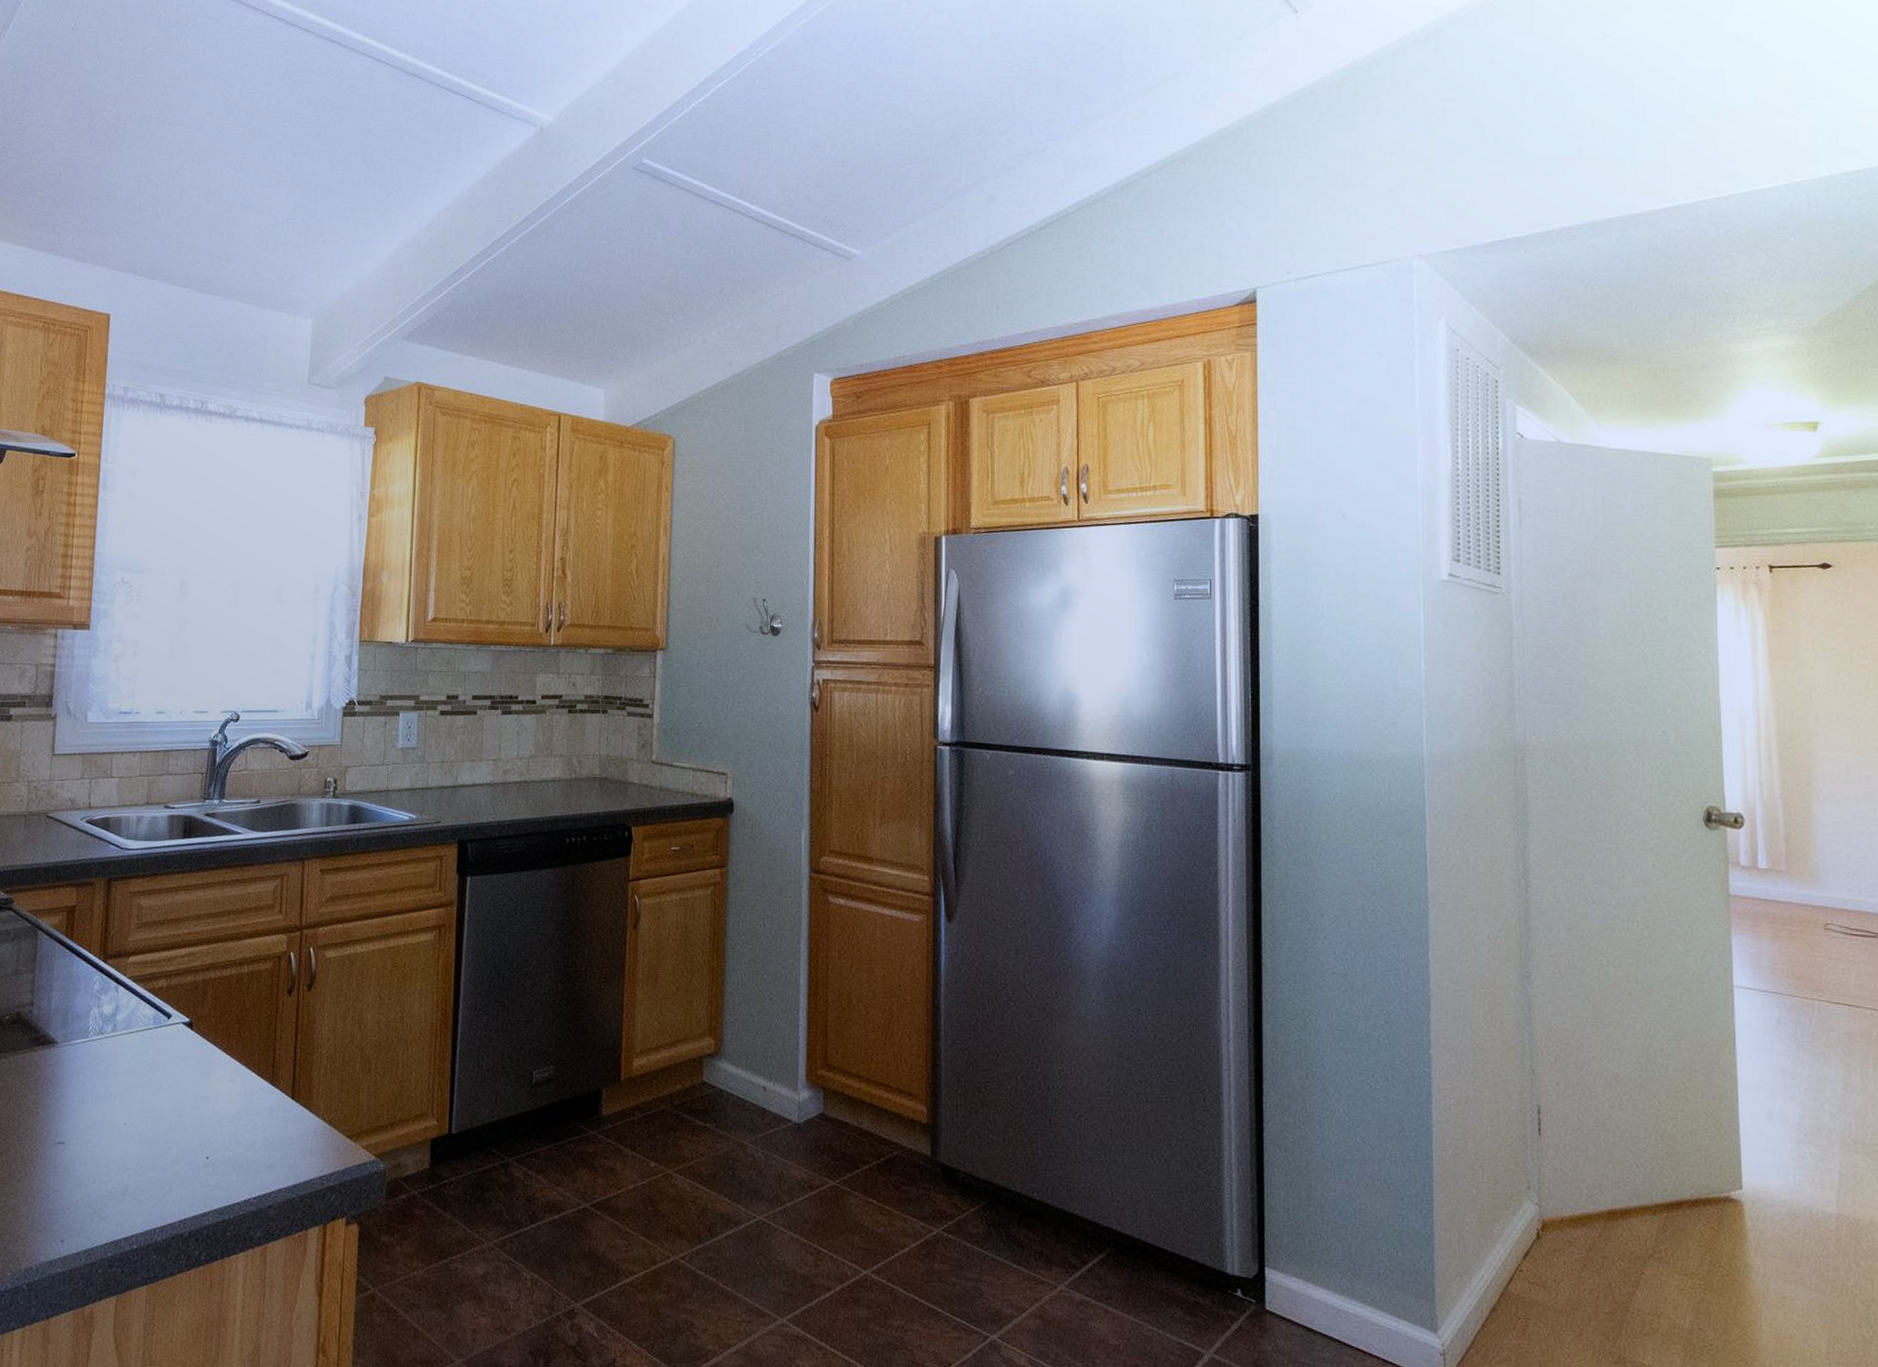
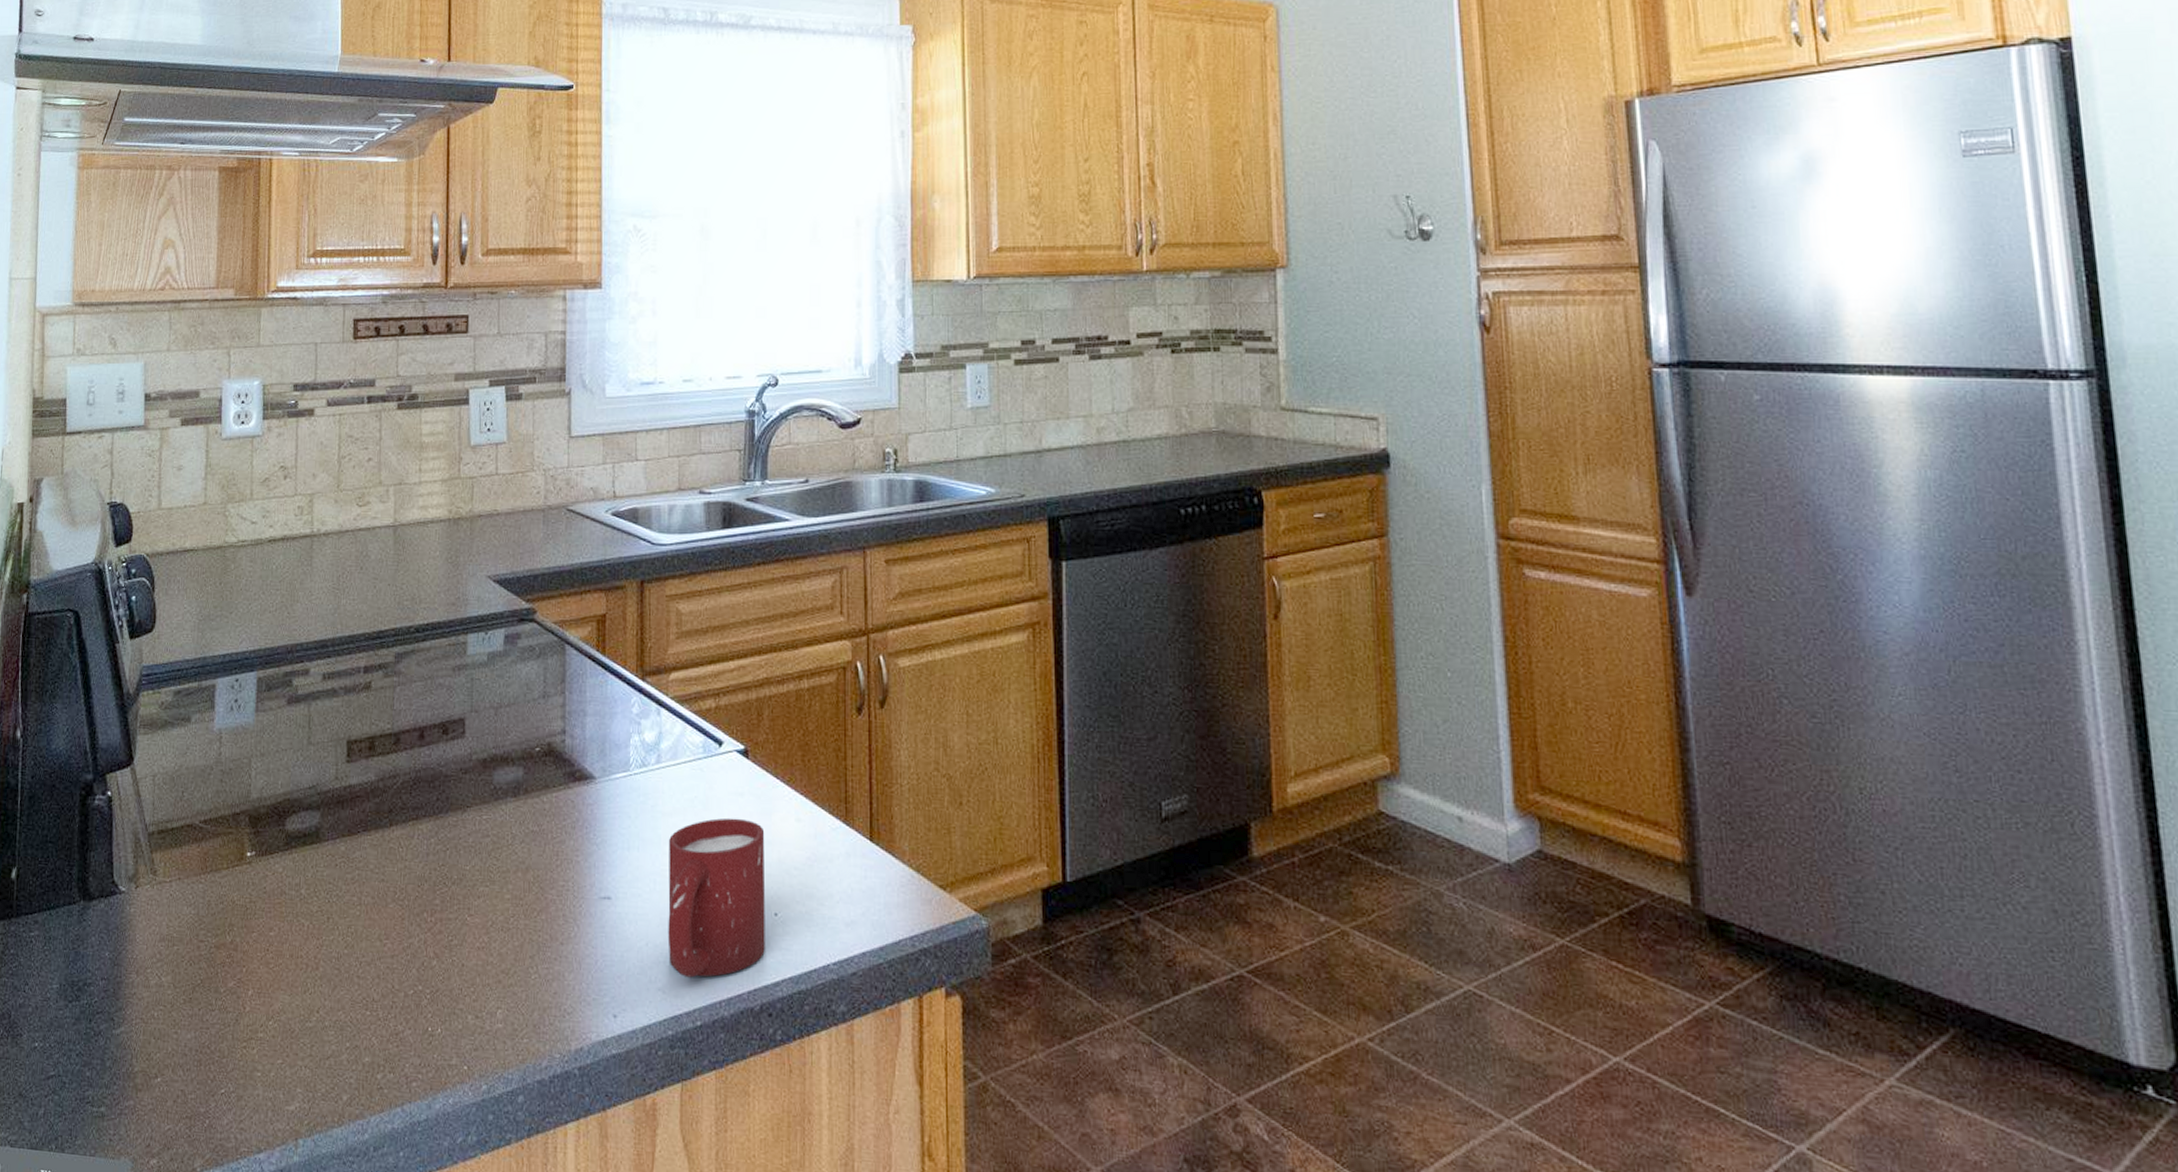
cup: none [112,1078,203,1210] -> present [667,817,766,978]

